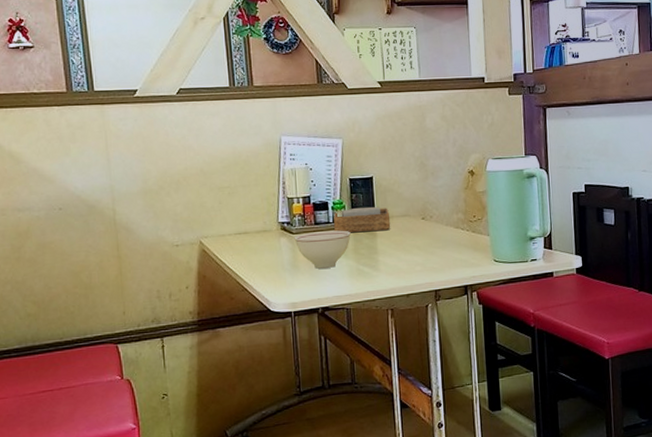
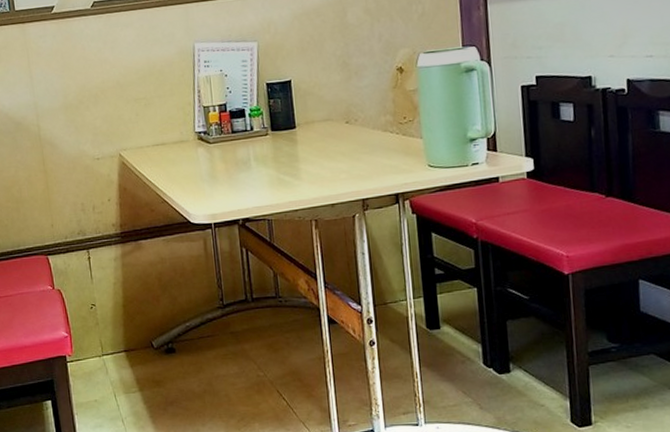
bowl: present [294,230,351,269] -> none [211,138,270,179]
napkin holder: present [333,207,391,233] -> none [251,112,312,141]

